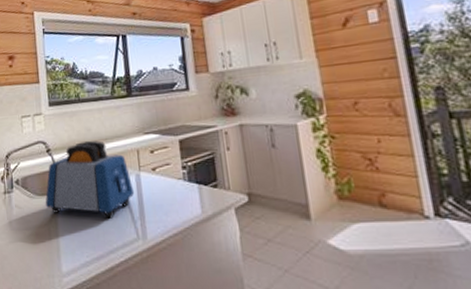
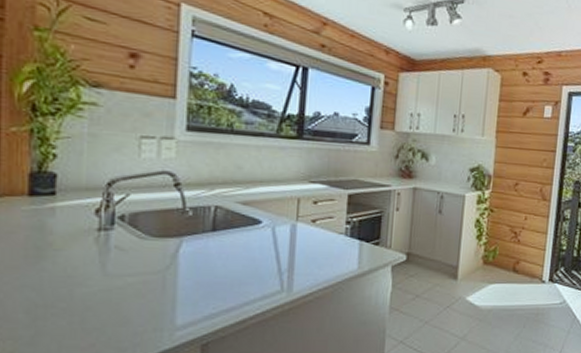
toaster: present [45,141,135,219] -> none [162,180,287,269]

